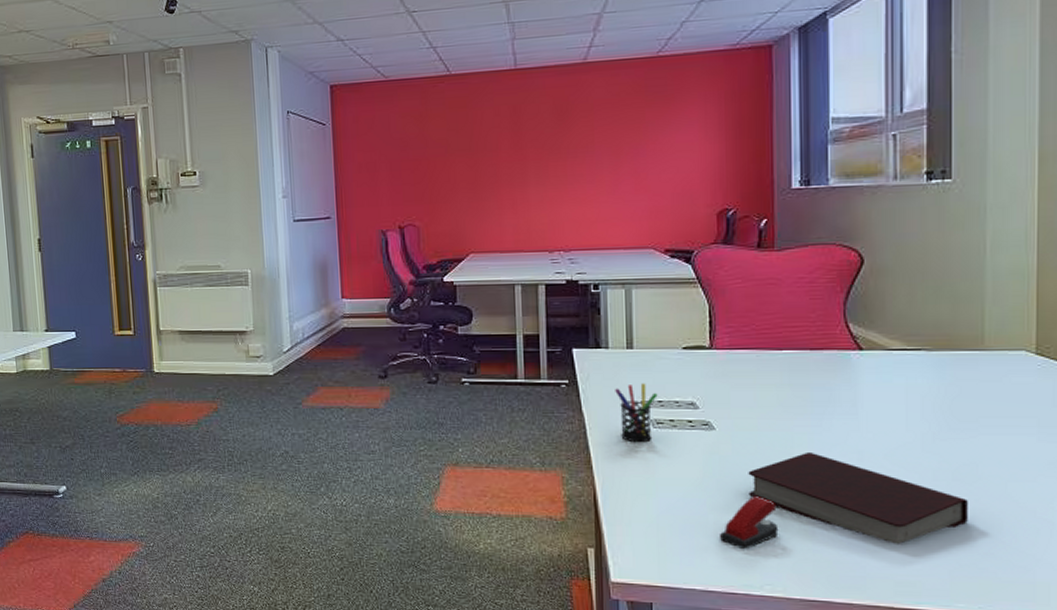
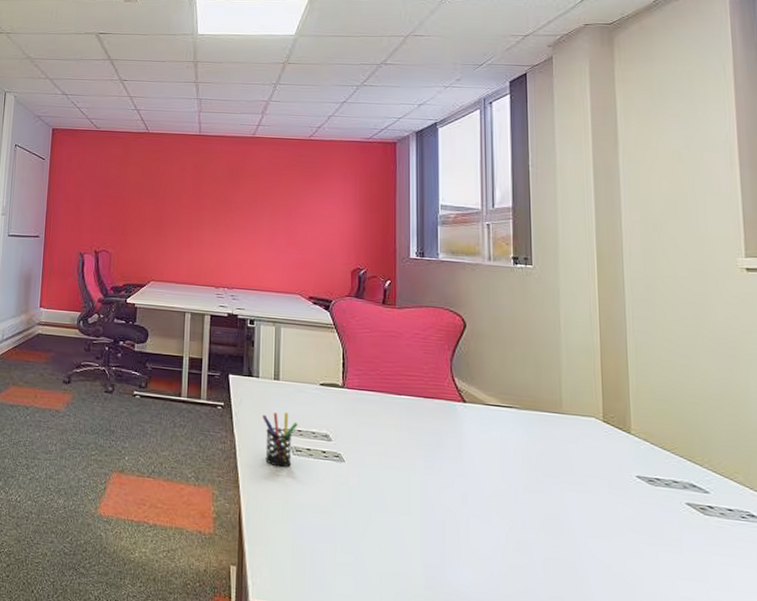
stapler: present [720,496,779,550] -> none [346,529,396,581]
book: present [748,451,968,544] -> none [371,490,555,588]

